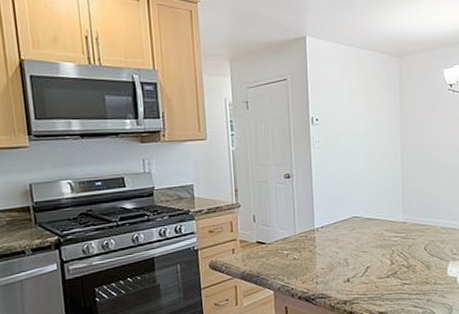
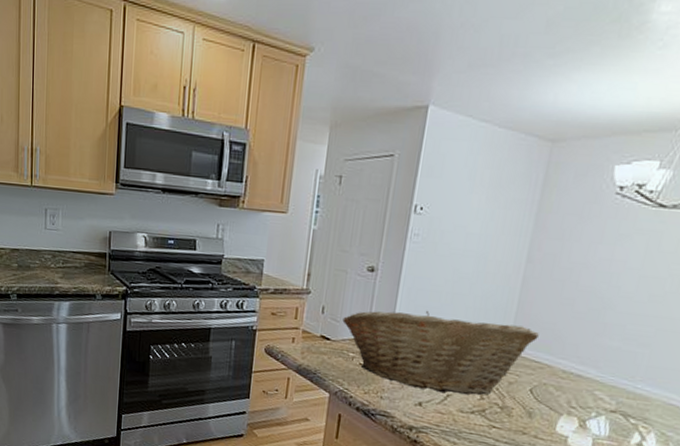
fruit basket: none [272,200,421,268] -> present [342,310,539,395]

